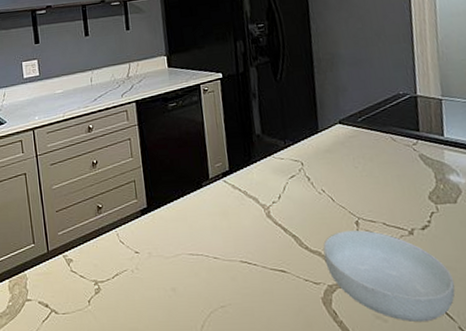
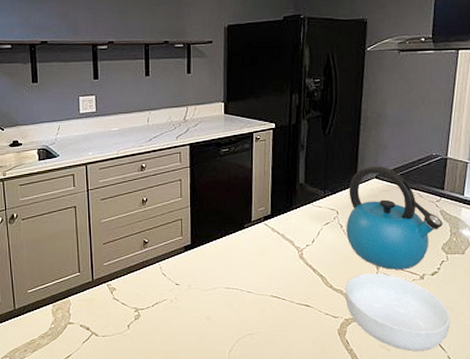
kettle: none [310,109,425,226] -> present [346,165,443,270]

